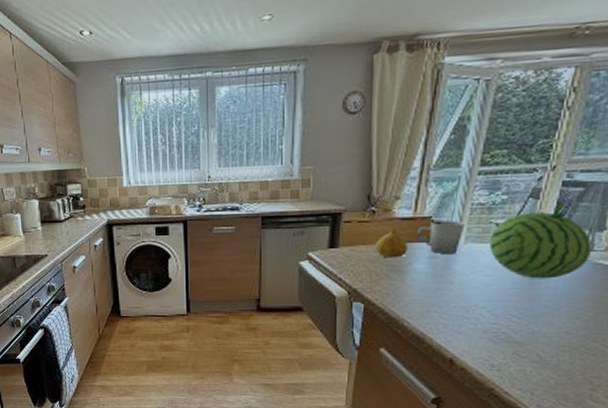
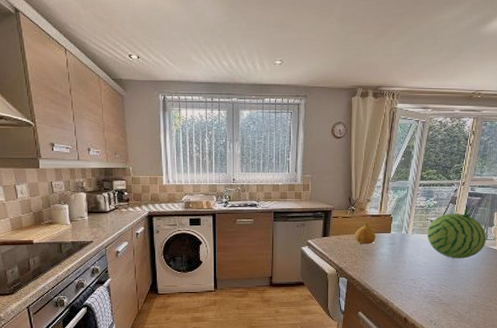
cup: present [416,221,465,255] -> none [381,218,412,242]

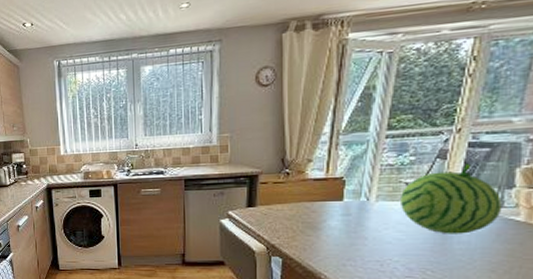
fruit: present [354,222,376,244] -> none [290,188,321,216]

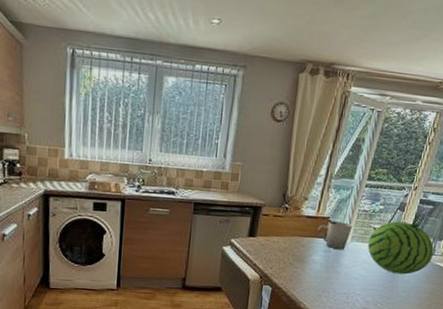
cup: none [329,181,375,212] -> present [317,221,353,250]

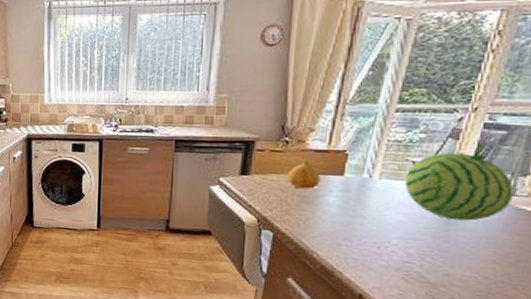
fruit: none [285,224,310,250] -> present [286,159,320,189]
cup: present [317,221,353,250] -> none [330,155,380,190]

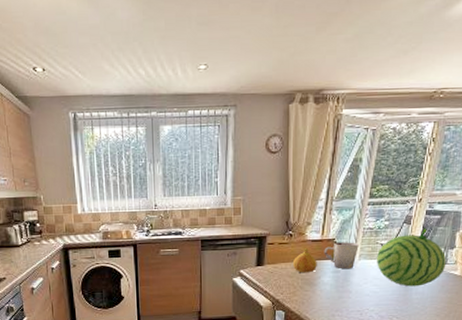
cup: none [330,155,380,190] -> present [324,242,359,269]

